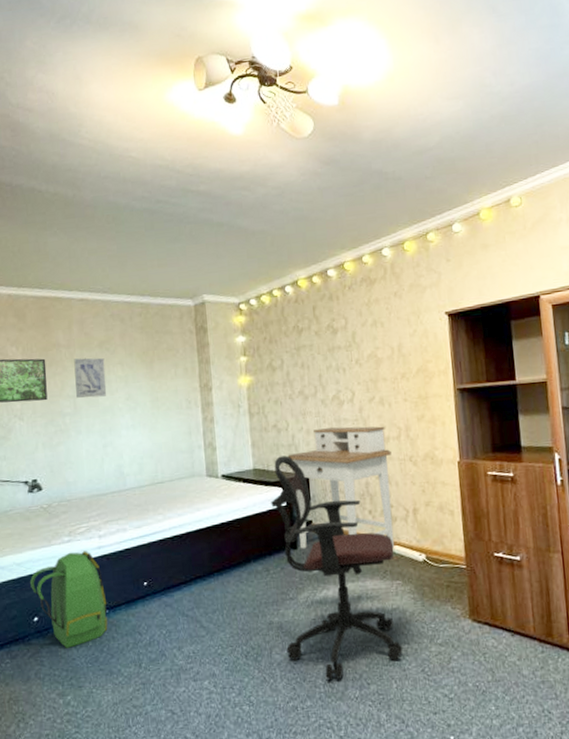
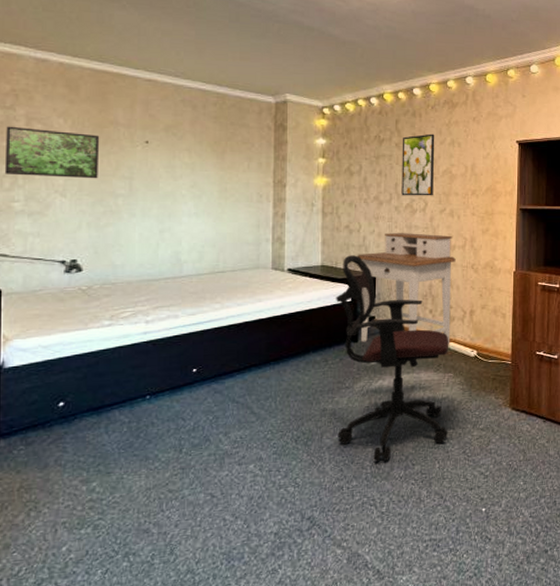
backpack: present [29,551,108,648] -> none [57,336,149,434]
wall art: present [74,357,107,398] -> none [133,139,170,181]
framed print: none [321,316,360,388] -> present [401,133,435,196]

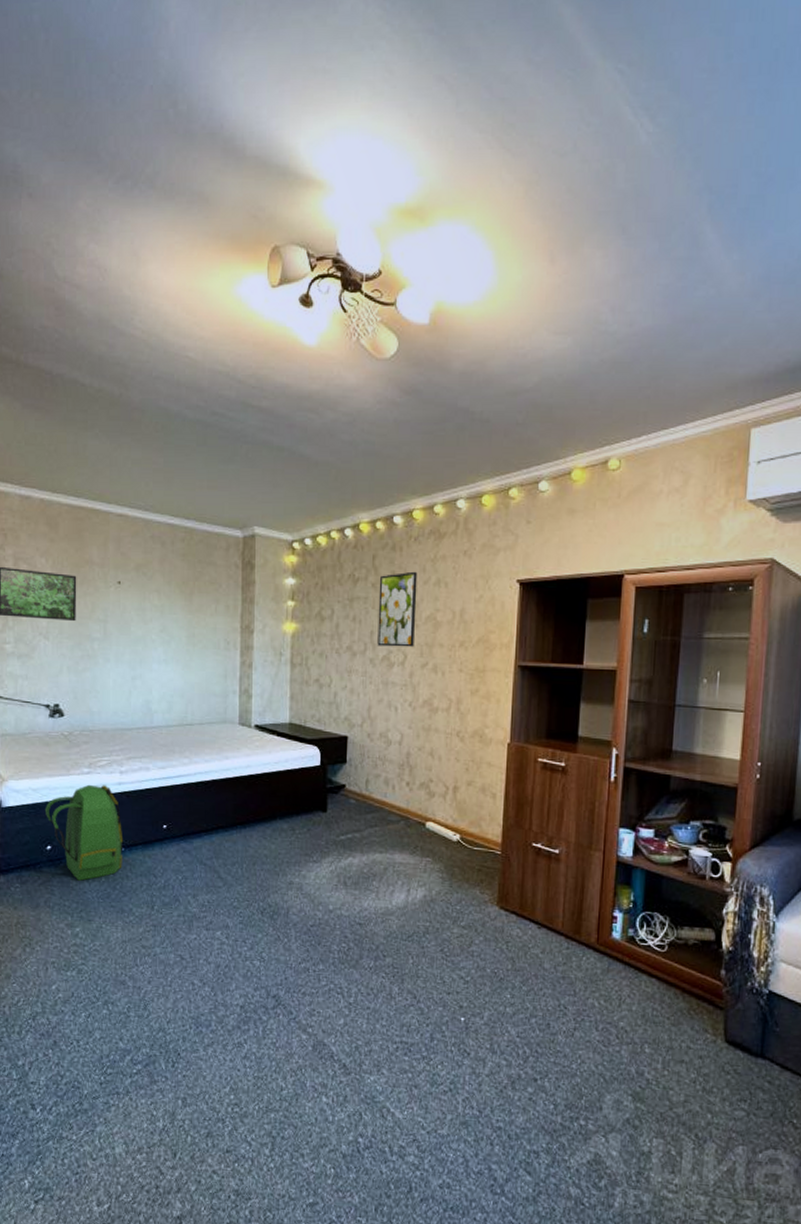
backpack: none [57,336,149,434] -> present [44,784,124,881]
office chair: present [336,255,449,461] -> none [304,713,428,947]
desk: present [357,233,456,345] -> none [327,689,438,825]

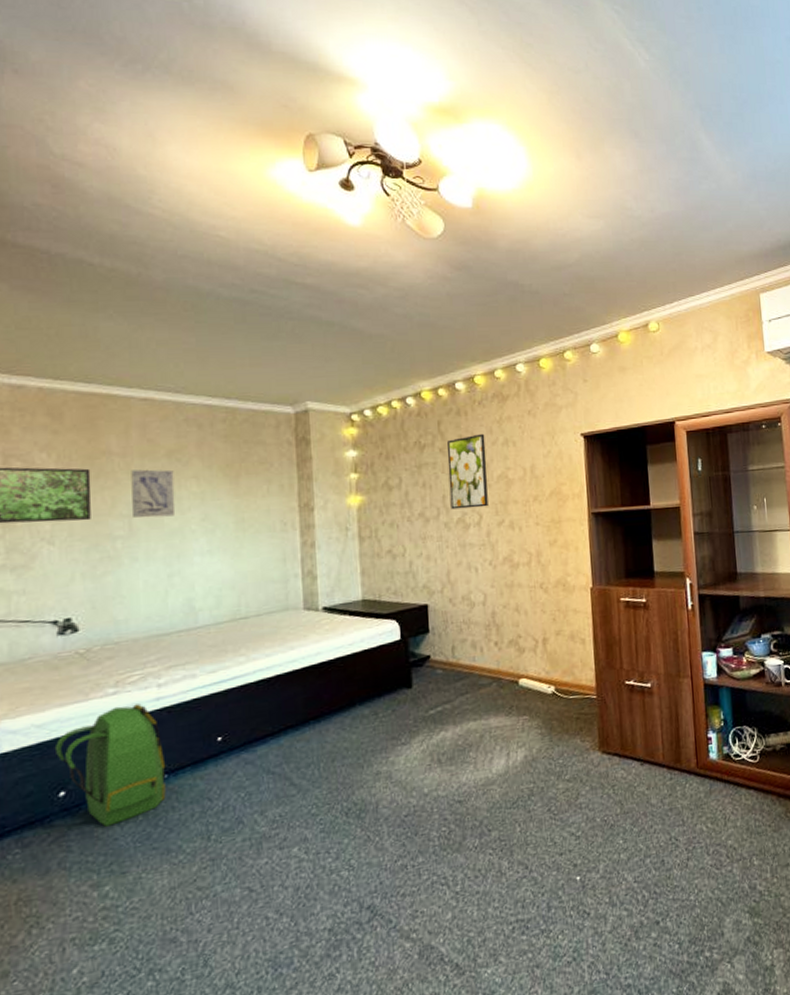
wall art: none [107,580,140,625] -> present [131,469,176,518]

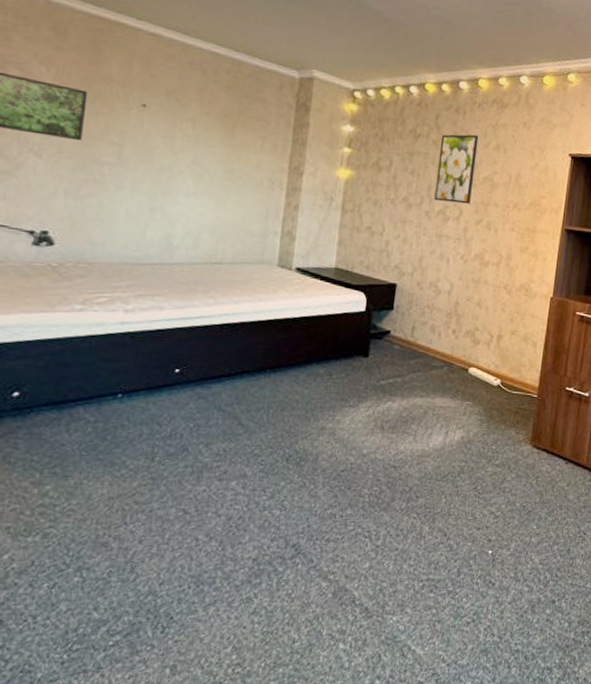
backpack: present [54,704,166,827] -> none [14,323,122,432]
wall art: present [131,469,176,518] -> none [124,101,171,153]

